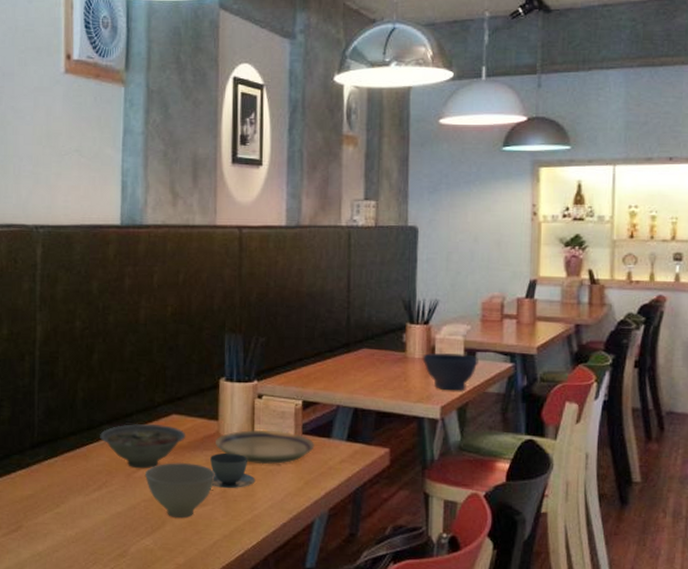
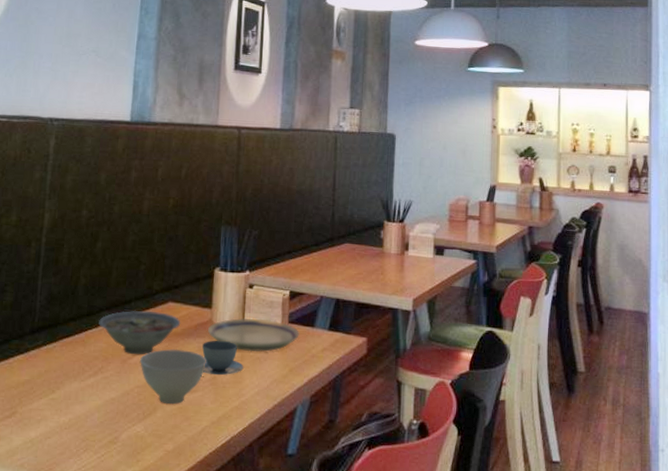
bowl: present [422,352,478,391] -> none [397,249,446,285]

